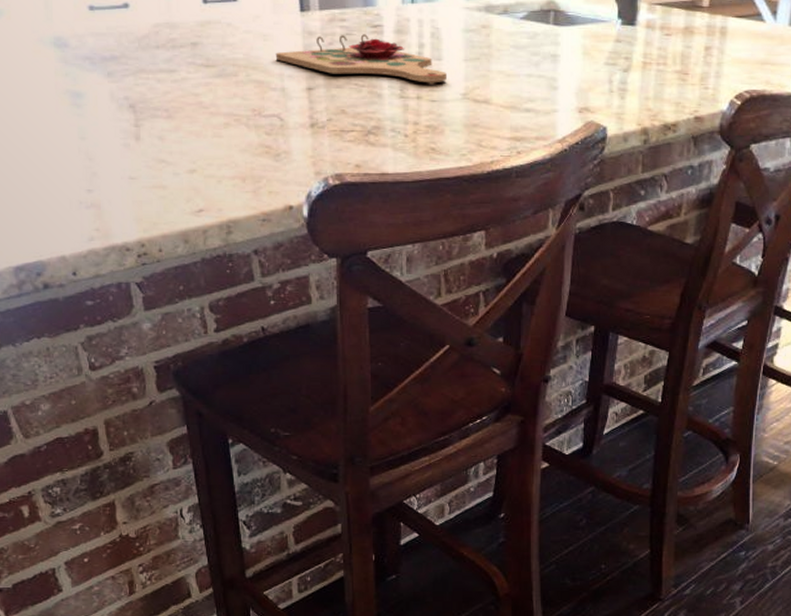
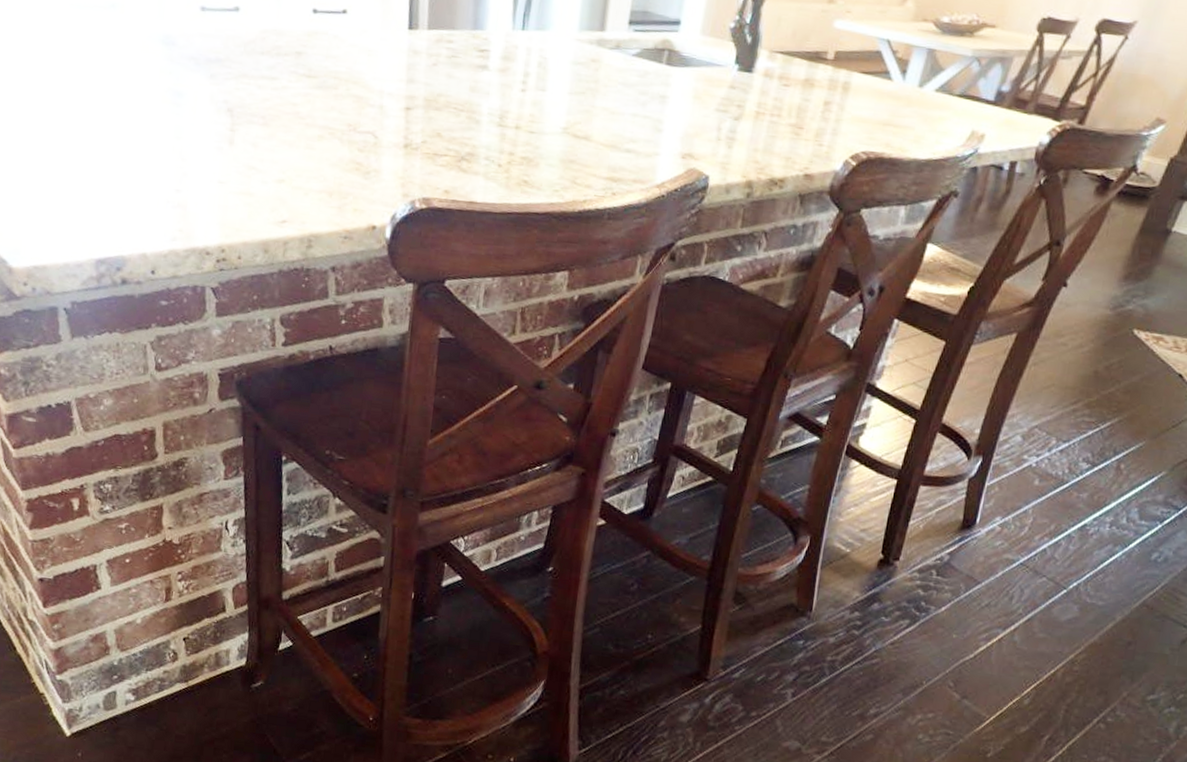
cutting board: present [275,34,447,82] -> none [377,55,549,114]

